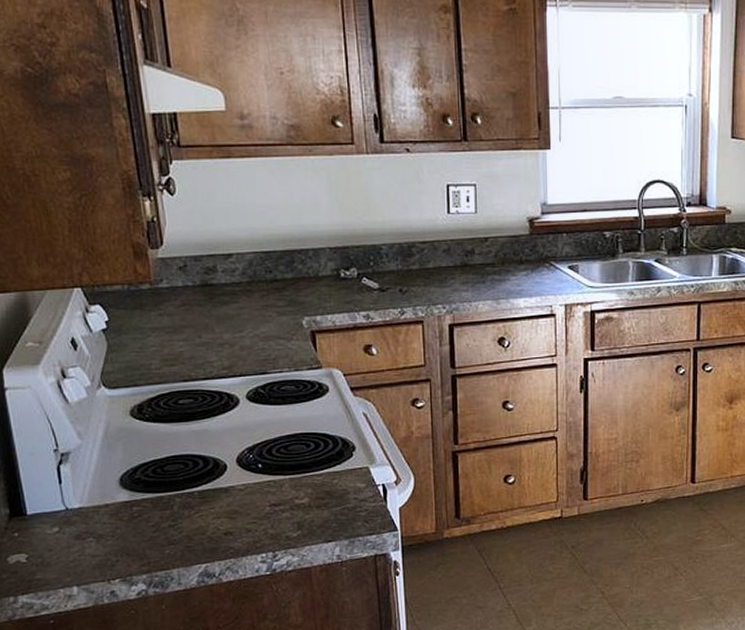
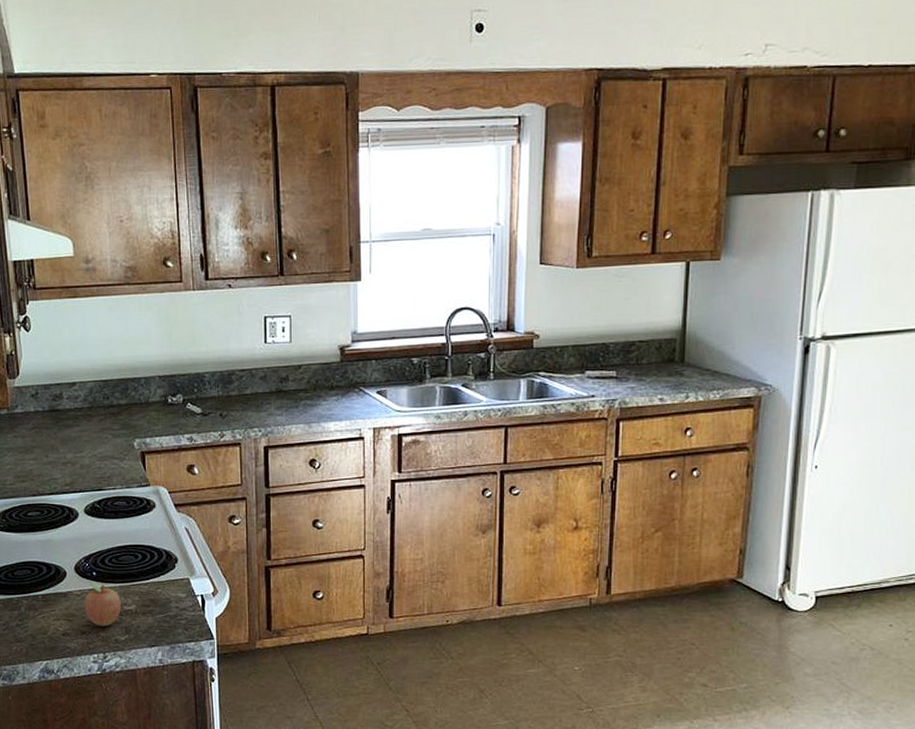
fruit: none [248,472,292,523] -> present [84,580,121,626]

